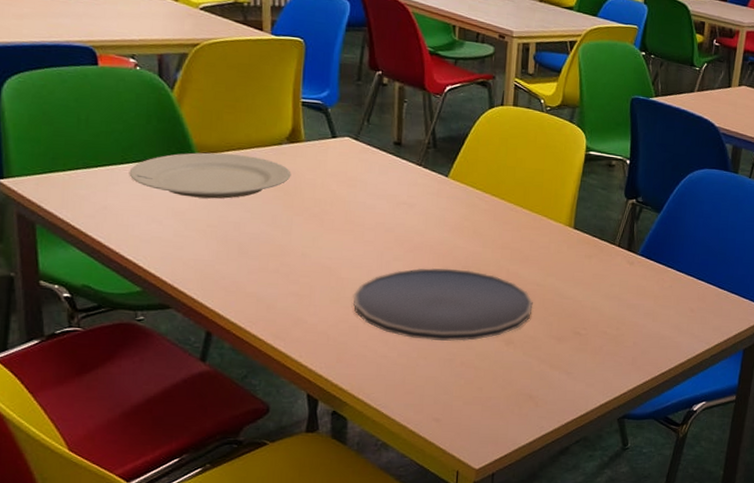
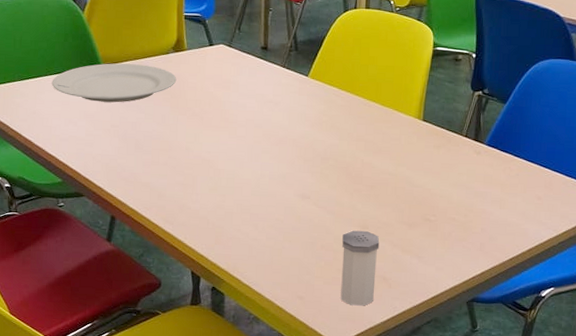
plate: present [352,267,533,341] -> none [228,159,386,226]
salt shaker: none [482,345,526,427] -> present [340,230,380,306]

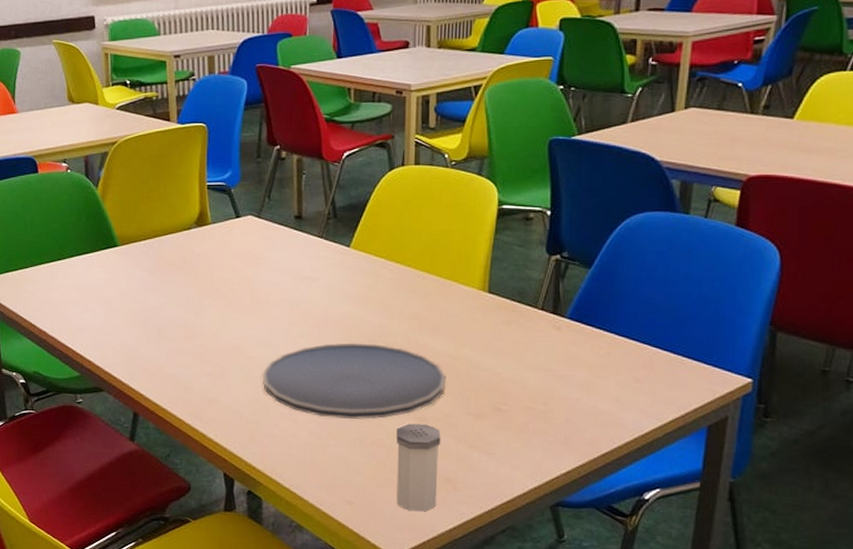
plate: present [52,63,177,103] -> none [66,243,201,286]
plate: none [228,159,386,226] -> present [262,342,446,420]

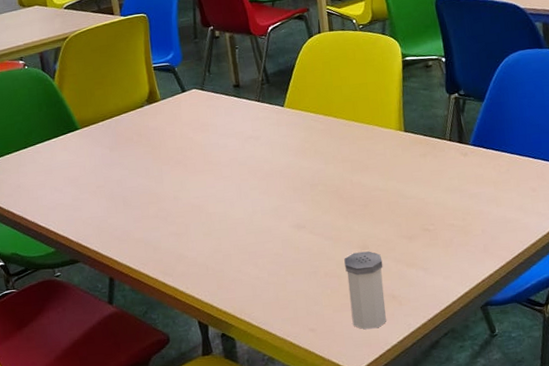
plate: present [262,342,446,420] -> none [221,187,380,258]

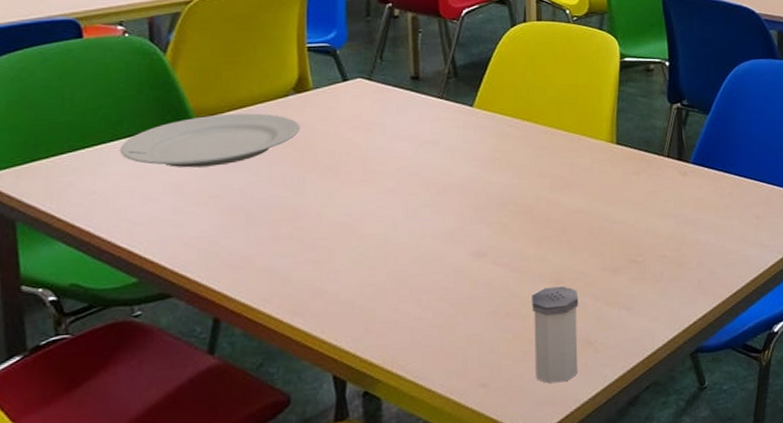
plate: none [32,121,155,166] -> present [120,113,301,168]

